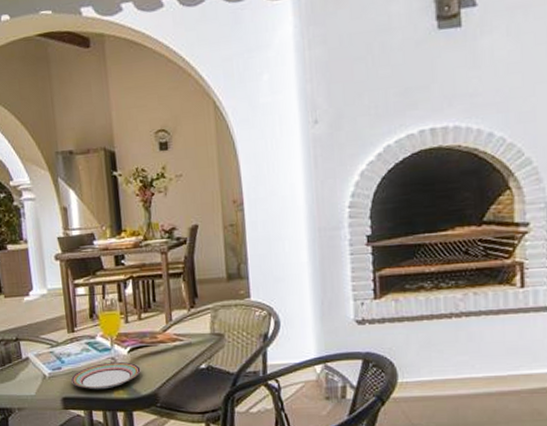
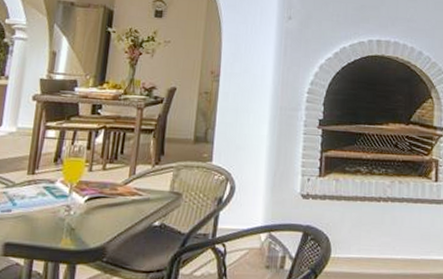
plate: present [70,362,141,390] -> none [18,210,94,238]

